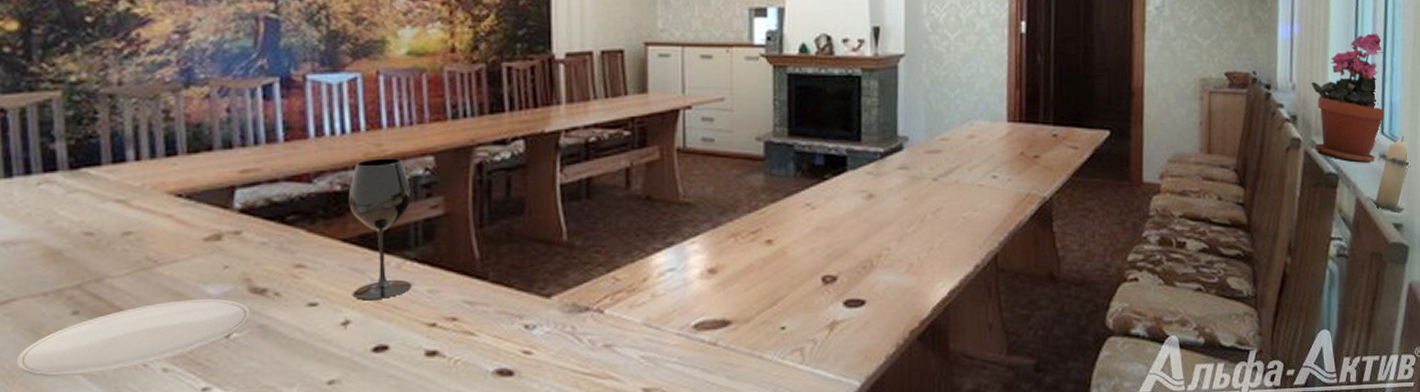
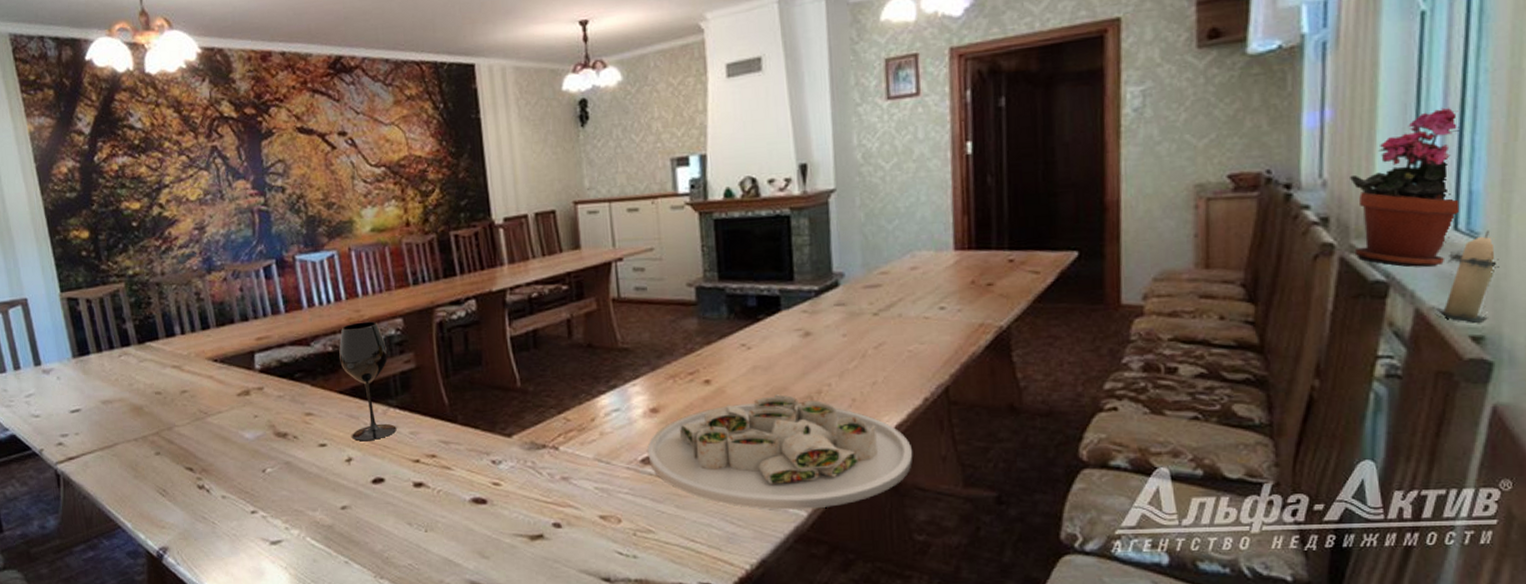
plate: present [16,299,251,377] -> none [124,442,278,502]
platter: none [701,257,963,380] -> present [647,394,913,510]

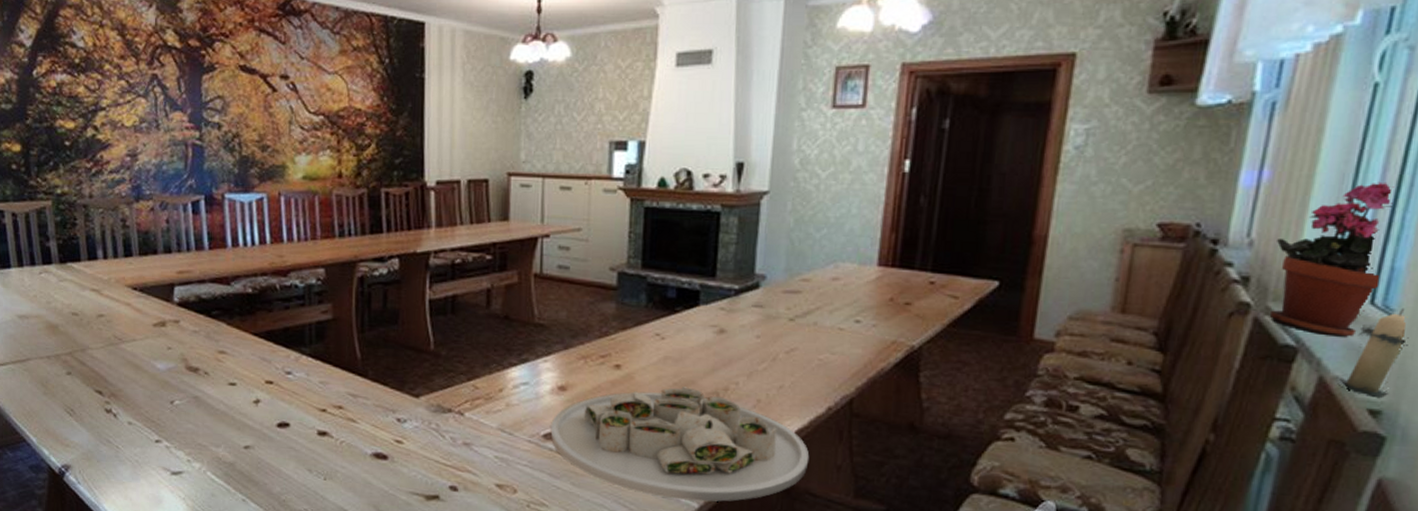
wineglass: present [339,321,397,441] -> none [258,267,307,385]

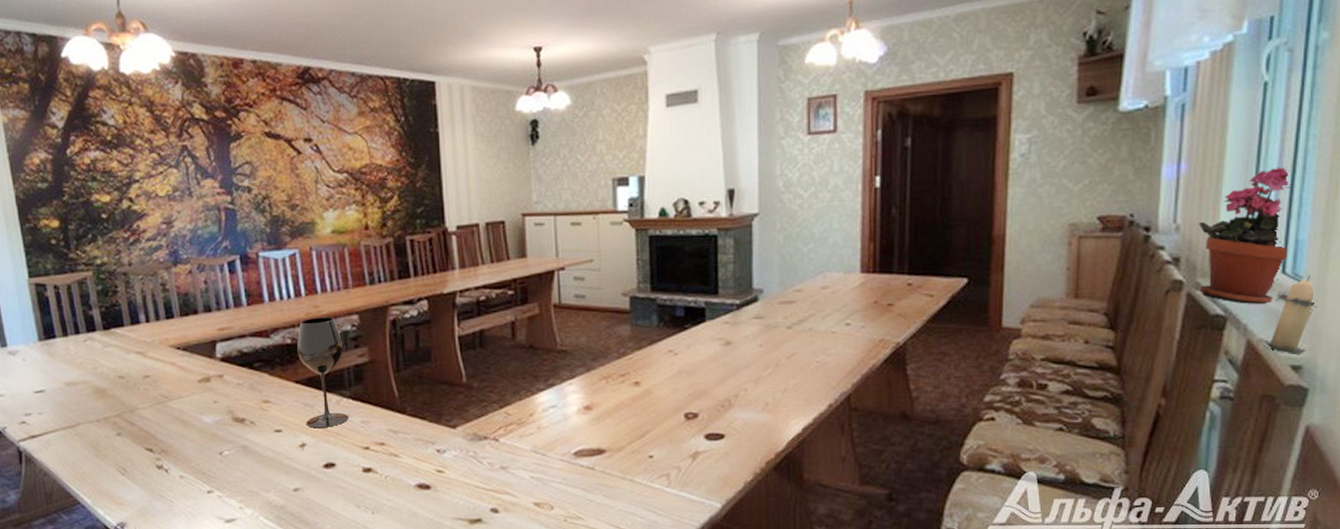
wineglass: none [258,267,307,385] -> present [297,317,349,428]
platter: present [550,387,810,502] -> none [580,397,817,501]

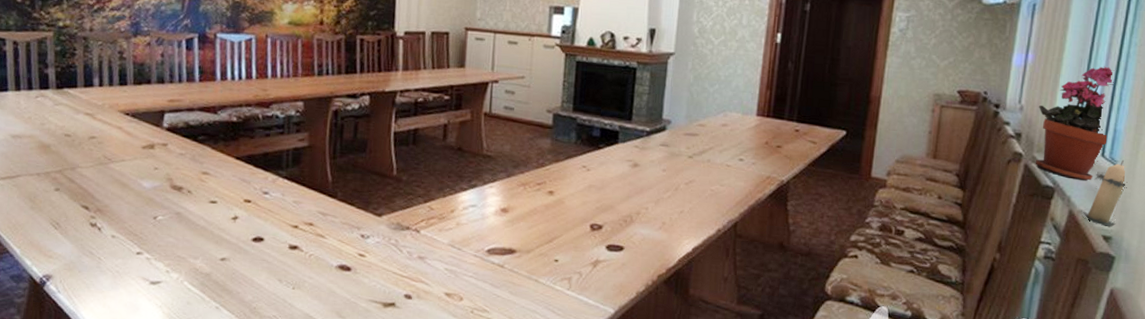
wineglass: present [297,317,349,428] -> none [240,100,286,204]

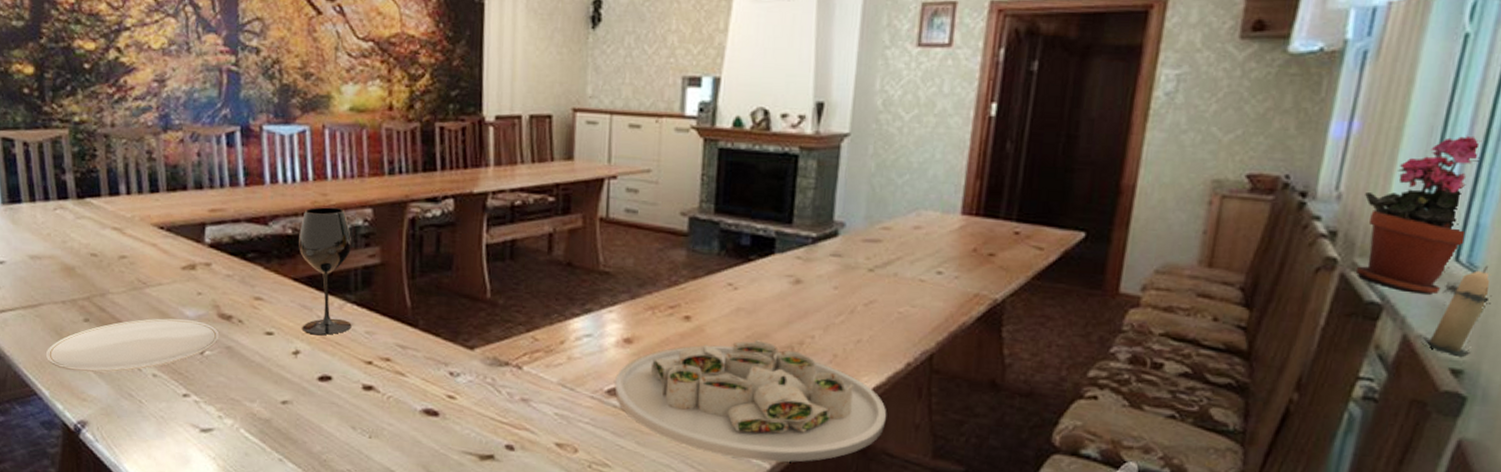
plate: none [19,188,171,234] -> present [45,318,220,373]
wineglass: none [240,100,286,204] -> present [299,207,352,335]
platter: none [493,210,703,308] -> present [614,340,887,463]

